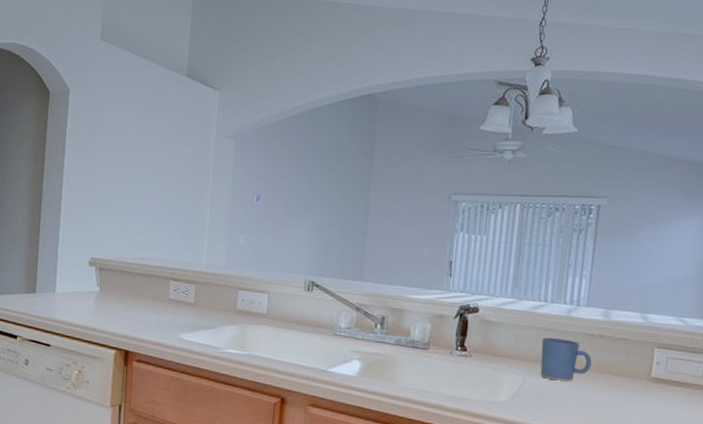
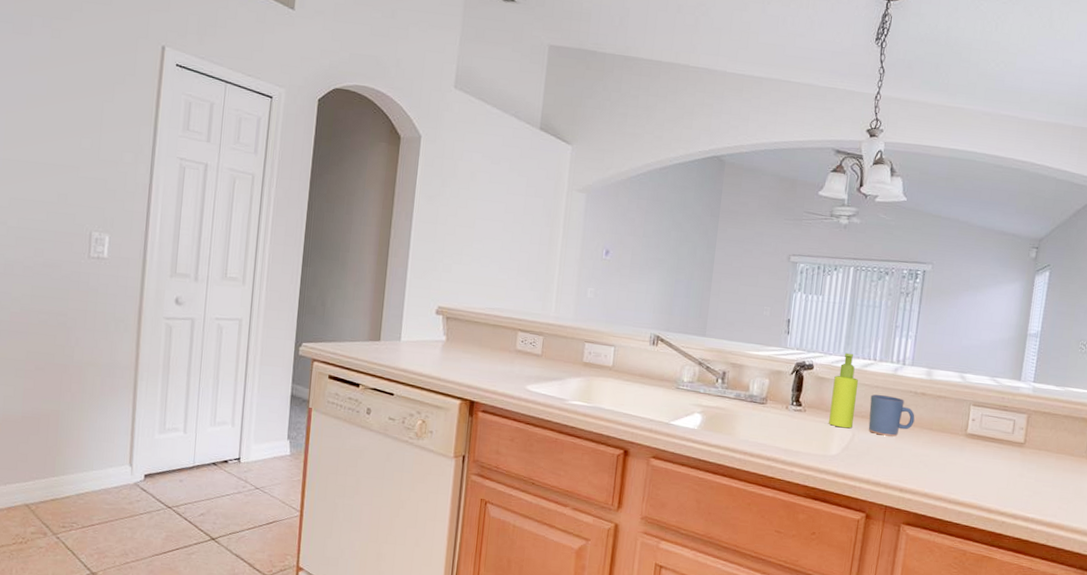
soap dispenser: none [497,294,528,374] -> present [829,352,858,429]

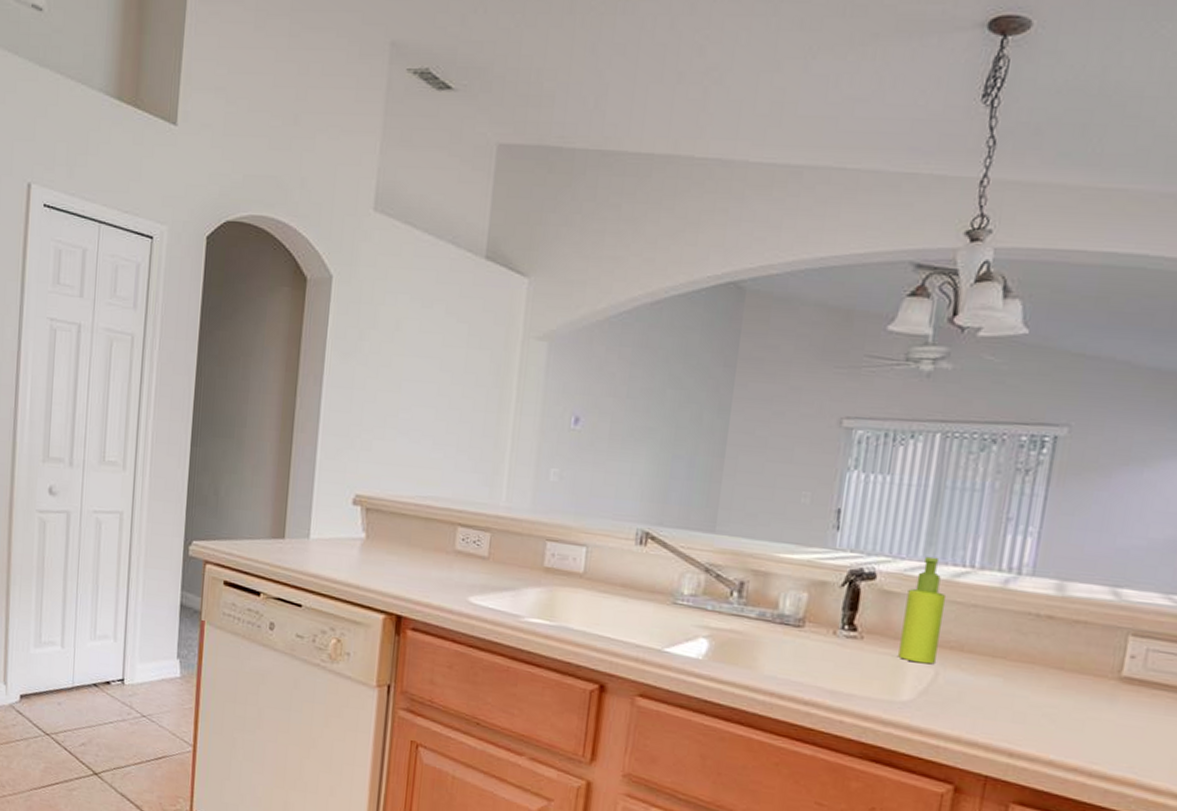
mug: present [868,394,915,437] -> none [960,616,1036,678]

